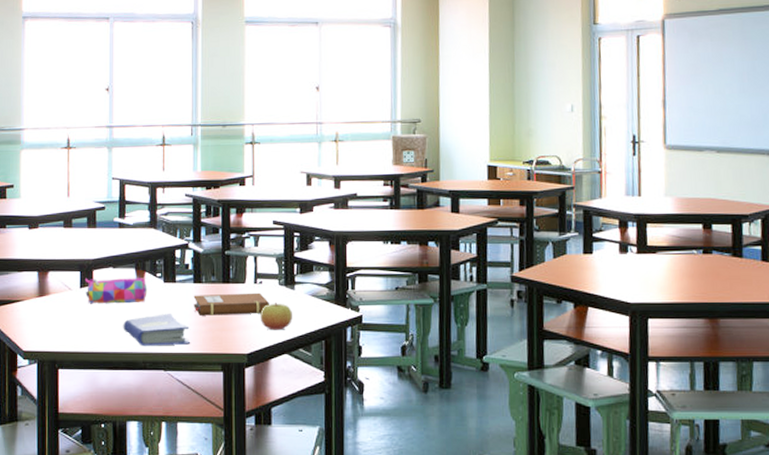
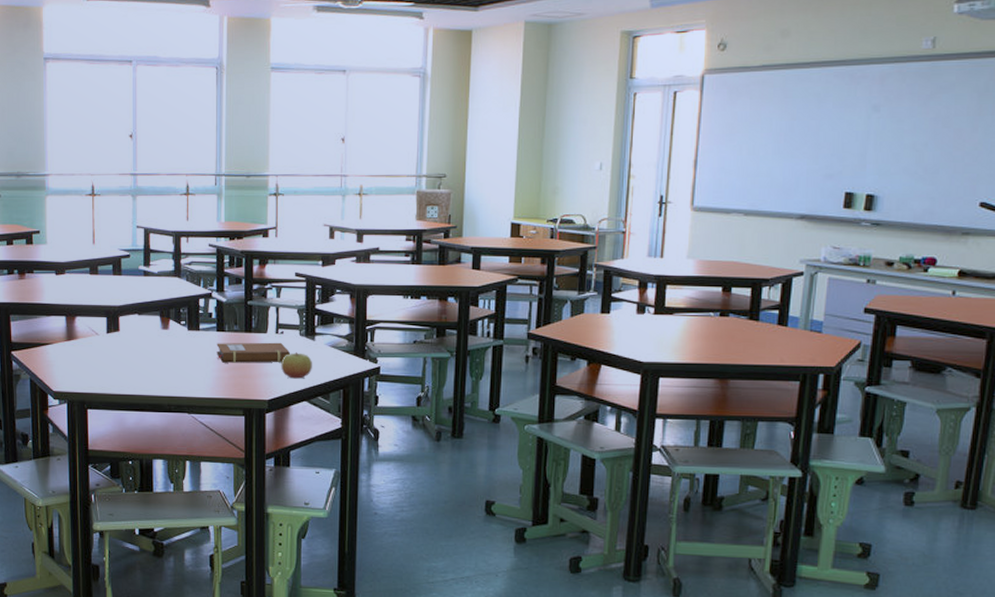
pencil case: present [85,278,147,304] -> none [112,323,172,350]
hardcover book: present [123,313,191,346] -> none [148,360,214,391]

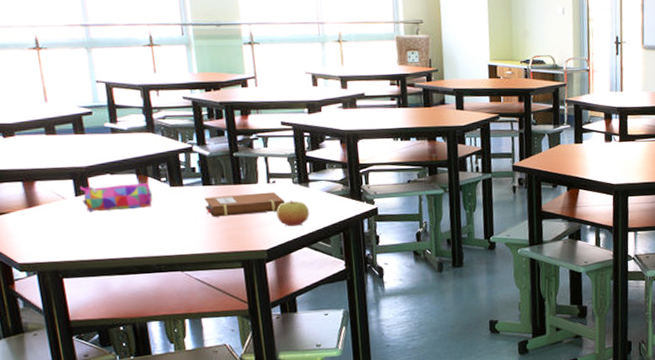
pencil case: none [112,323,172,350] -> present [80,183,153,213]

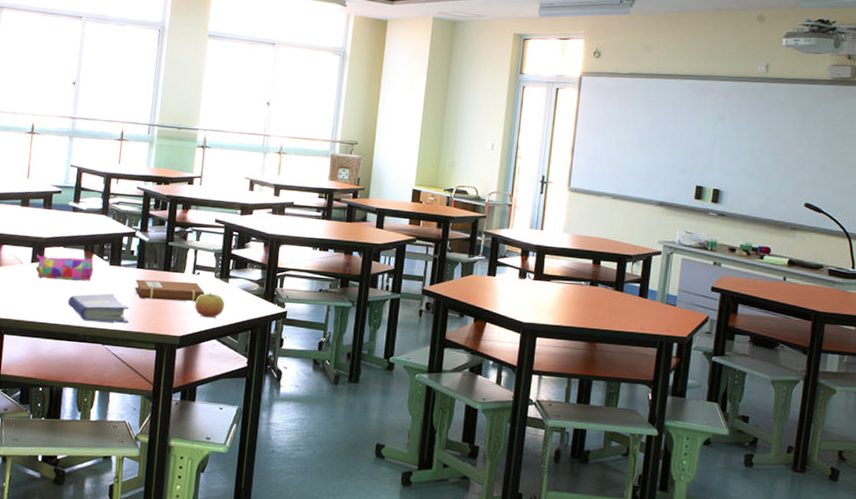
hardcover book: none [130,216,207,250] -> present [67,293,130,323]

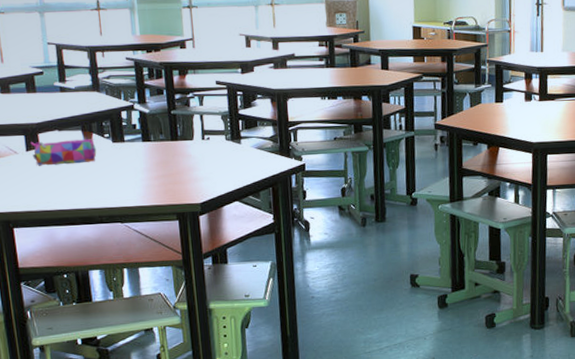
hardcover book: present [67,293,130,323] -> none [75,171,145,202]
notebook: present [135,279,204,301] -> none [143,148,218,171]
apple: present [195,293,224,318] -> none [210,156,241,181]

